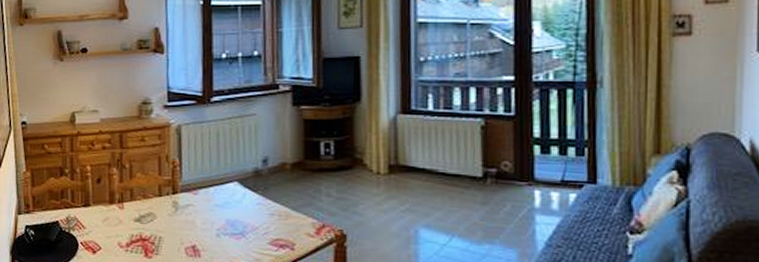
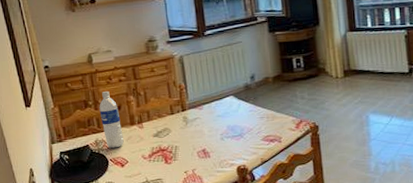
water bottle: none [75,159,100,230] -> present [99,91,124,149]

